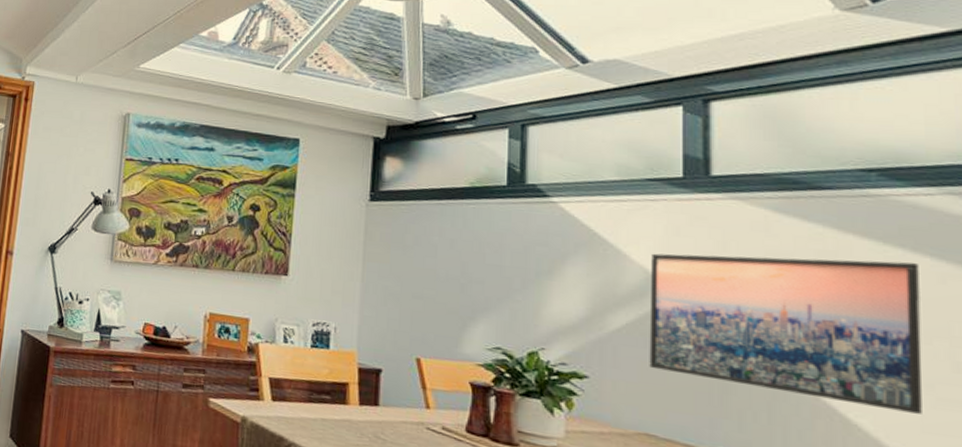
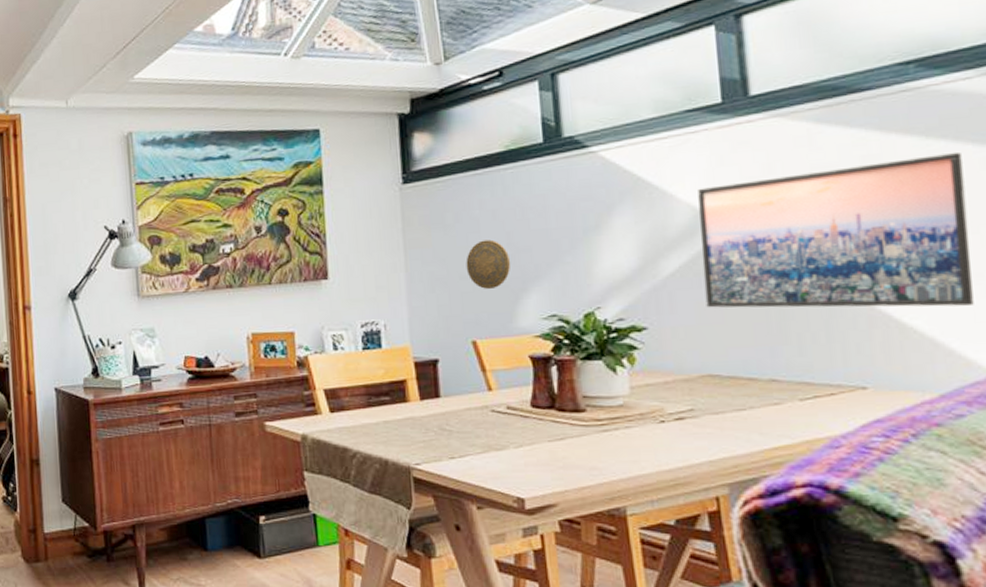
decorative plate: none [419,265,463,313] -> present [466,239,511,289]

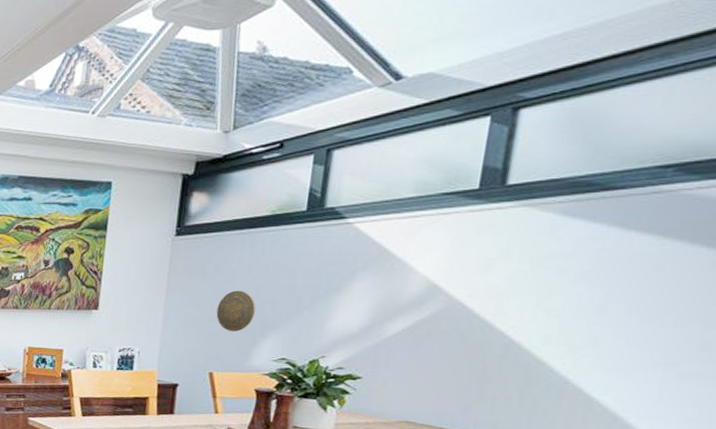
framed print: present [698,152,974,308] -> none [418,253,693,389]

